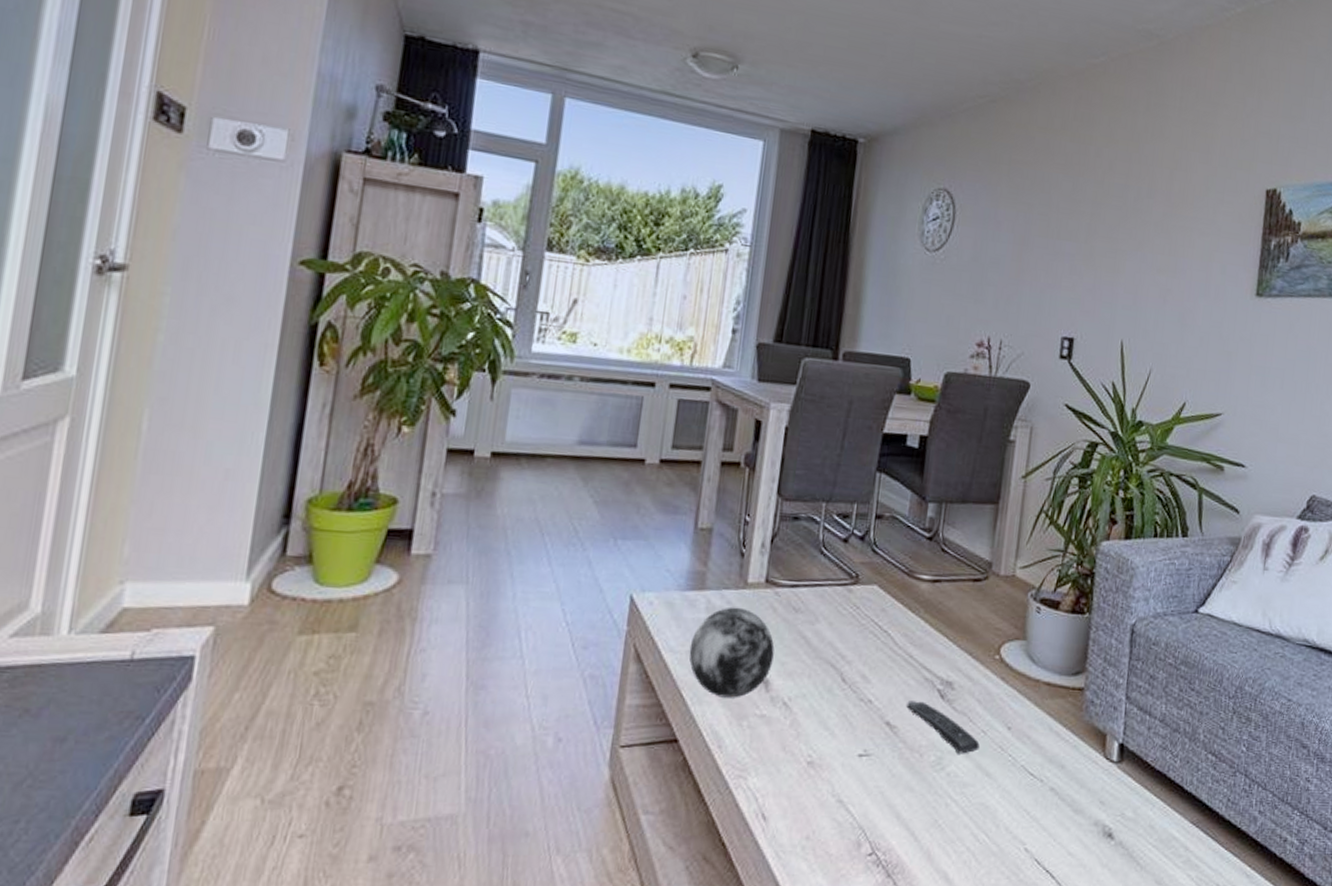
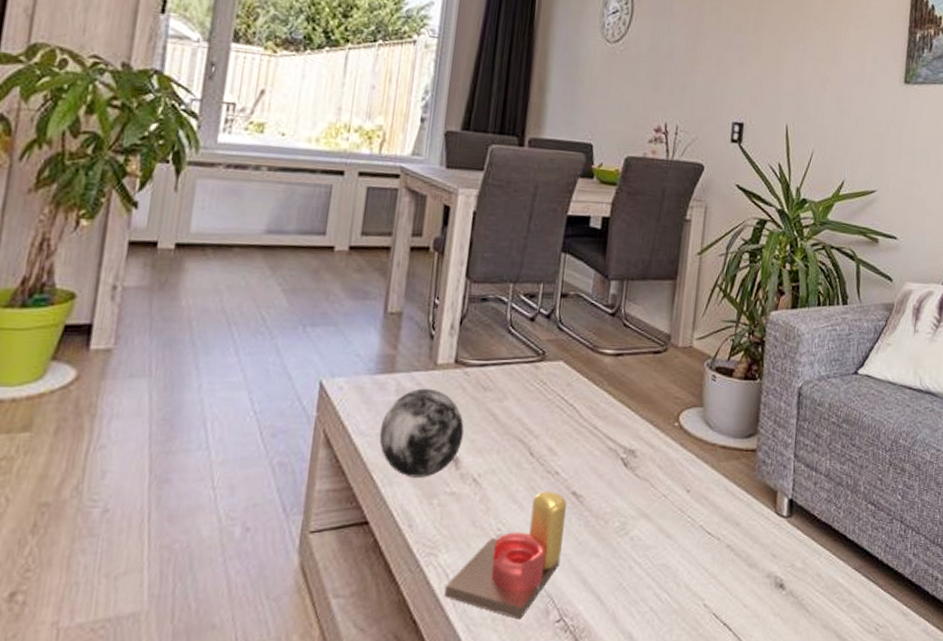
candle: none [754,719,880,850] -> present [444,491,567,620]
remote control: present [906,701,980,754] -> none [592,470,661,518]

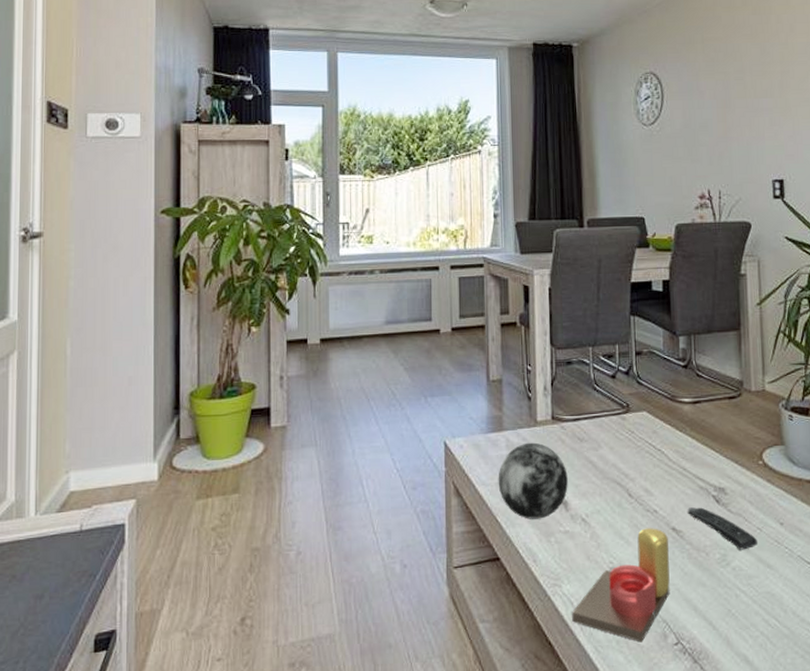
remote control: none [592,470,661,518] -> present [688,507,757,550]

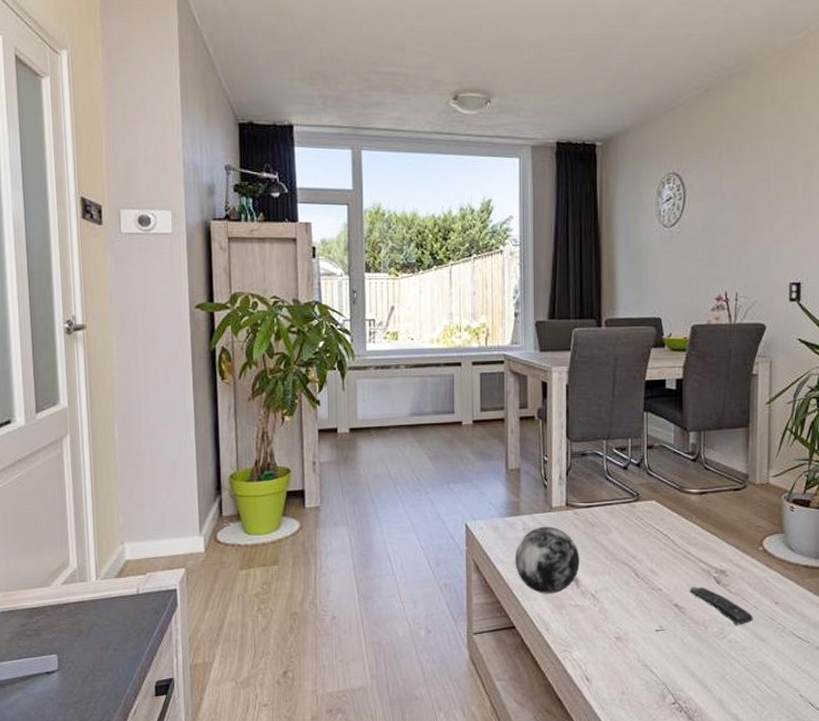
candle: present [572,528,670,642] -> none [580,604,670,701]

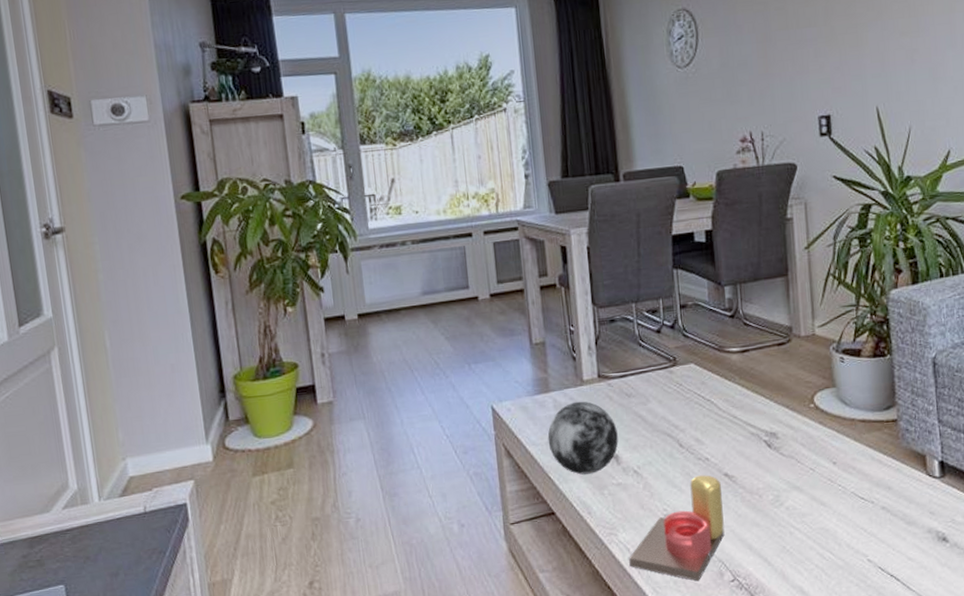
candle: none [580,604,670,701] -> present [629,475,725,581]
remote control: present [690,587,753,625] -> none [739,452,811,491]

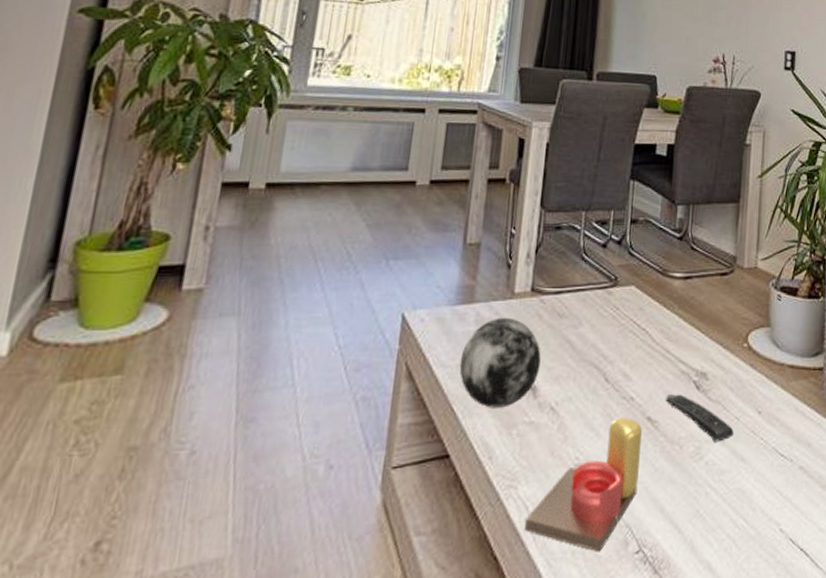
remote control: none [739,452,811,491] -> present [666,394,734,442]

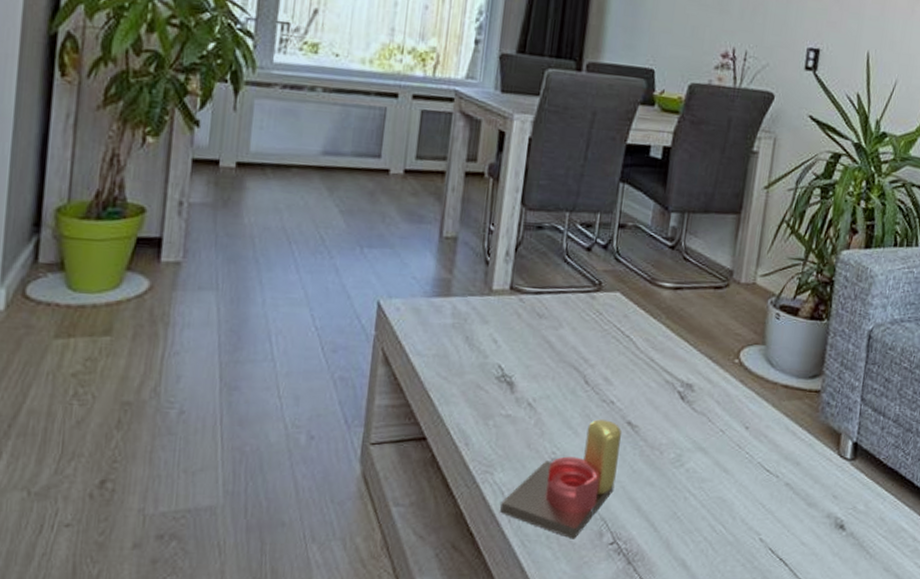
decorative orb: present [459,317,541,408] -> none [436,313,519,399]
remote control: present [666,394,734,442] -> none [647,402,718,452]

